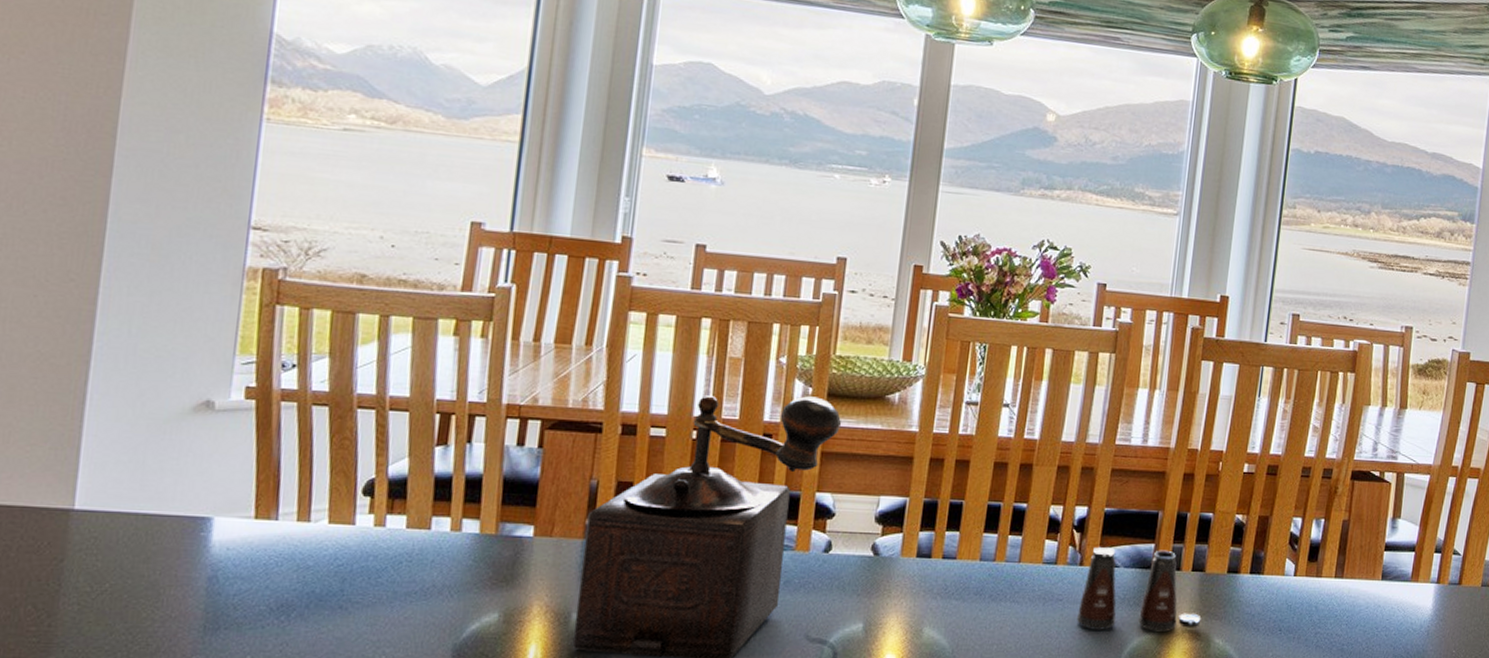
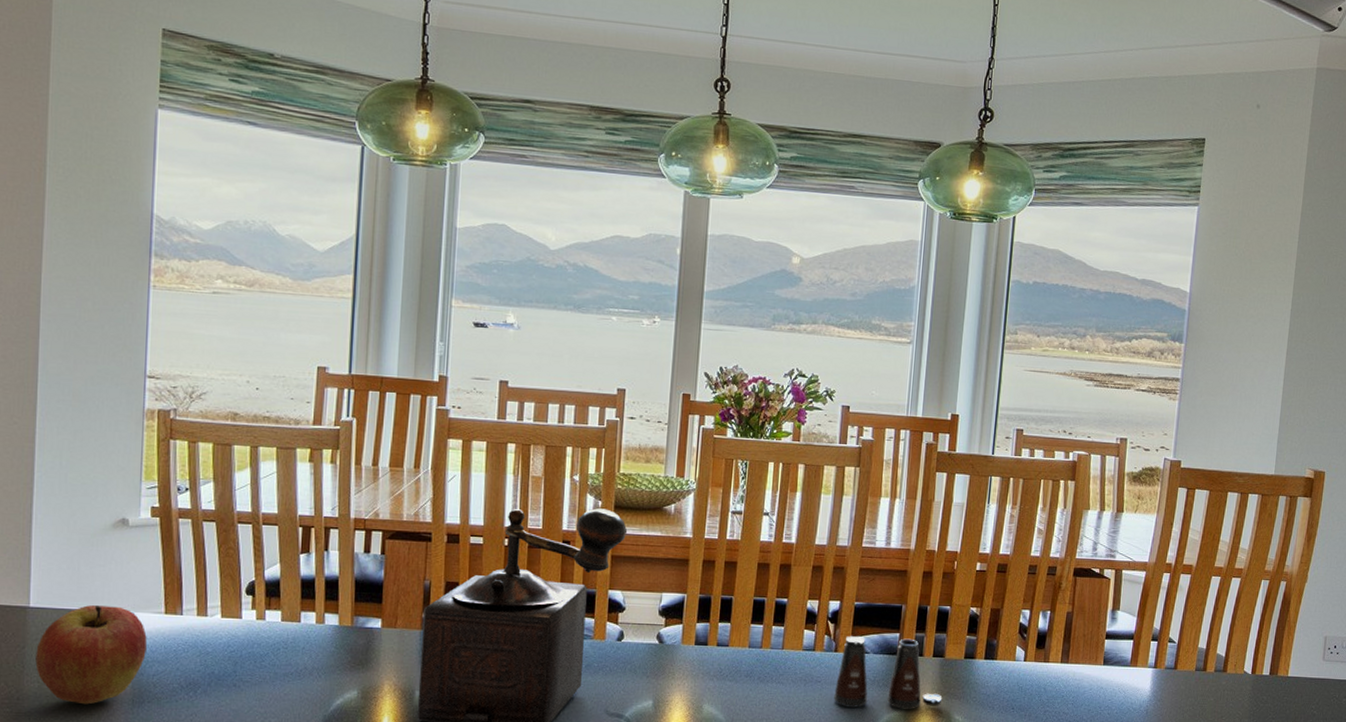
fruit: none [76,507,229,633] -> present [35,604,147,705]

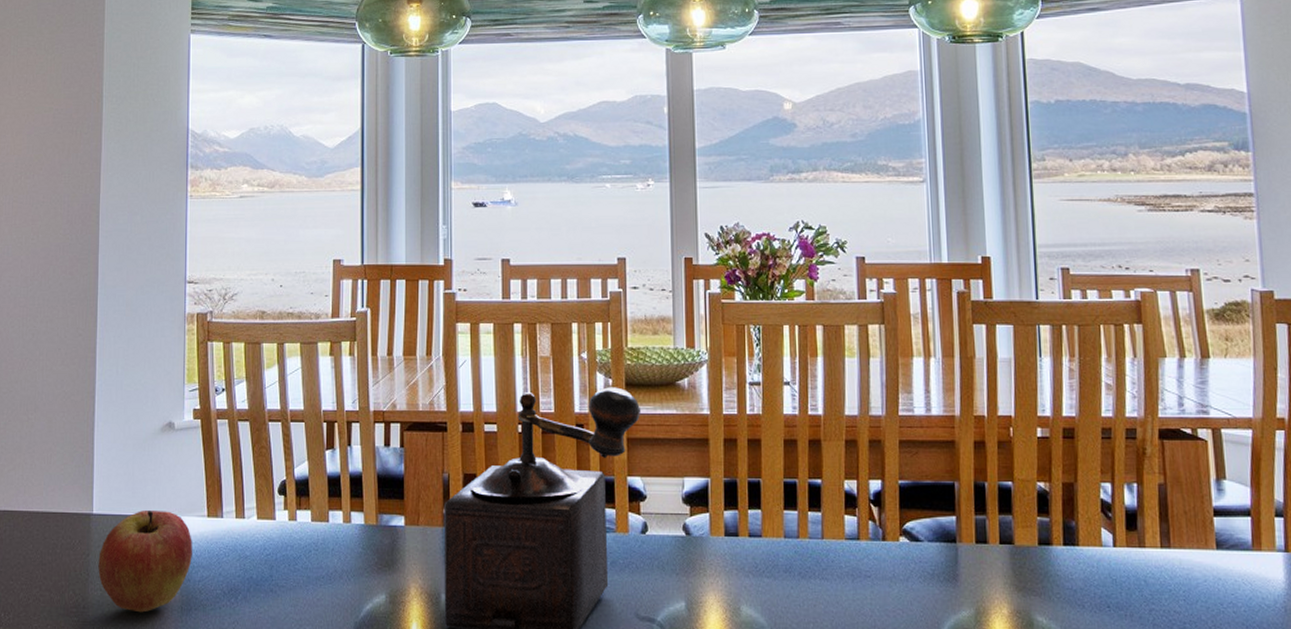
salt shaker: present [834,636,943,710] -> none [888,521,1019,610]

